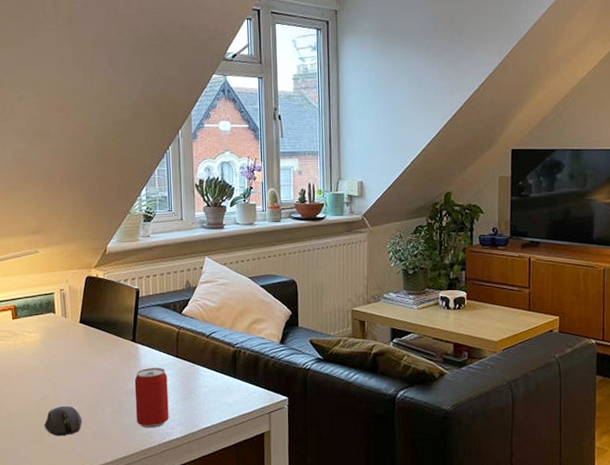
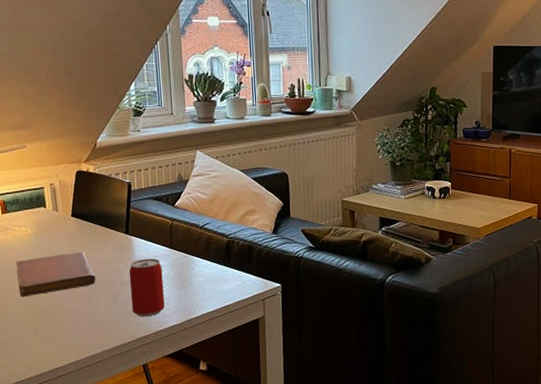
notebook: none [24,359,101,405] -> present [16,252,96,297]
computer mouse: present [44,405,83,437] -> none [39,297,78,327]

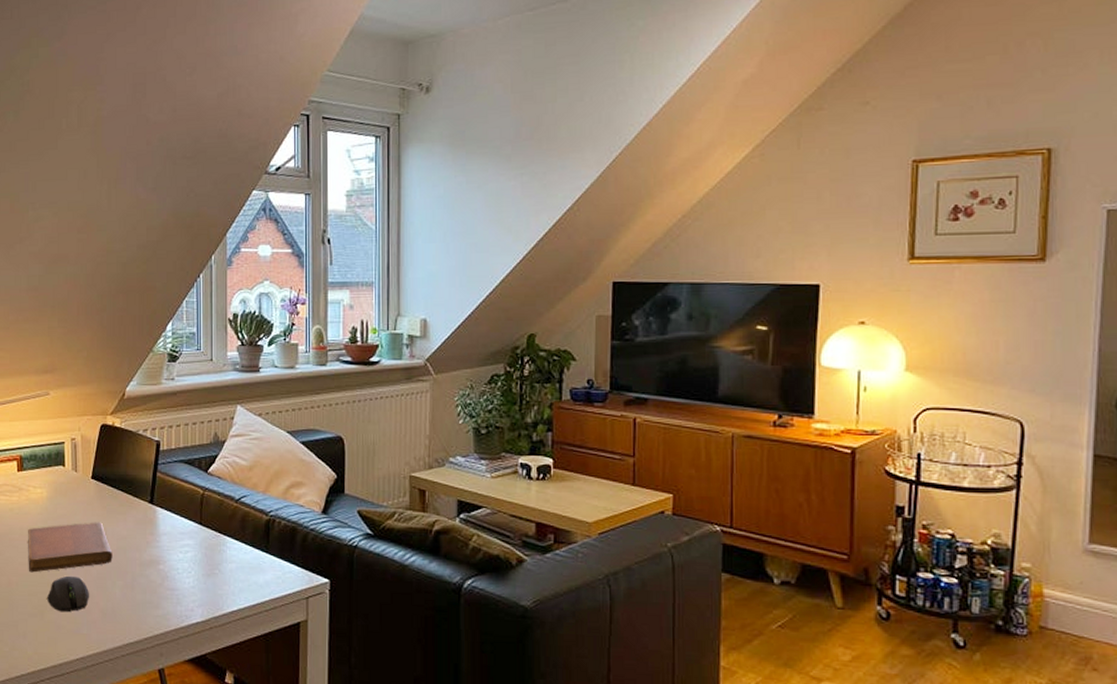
computer mouse: none [39,297,78,327] -> present [47,575,90,613]
beer can: present [129,258,165,317] -> none [150,535,189,609]

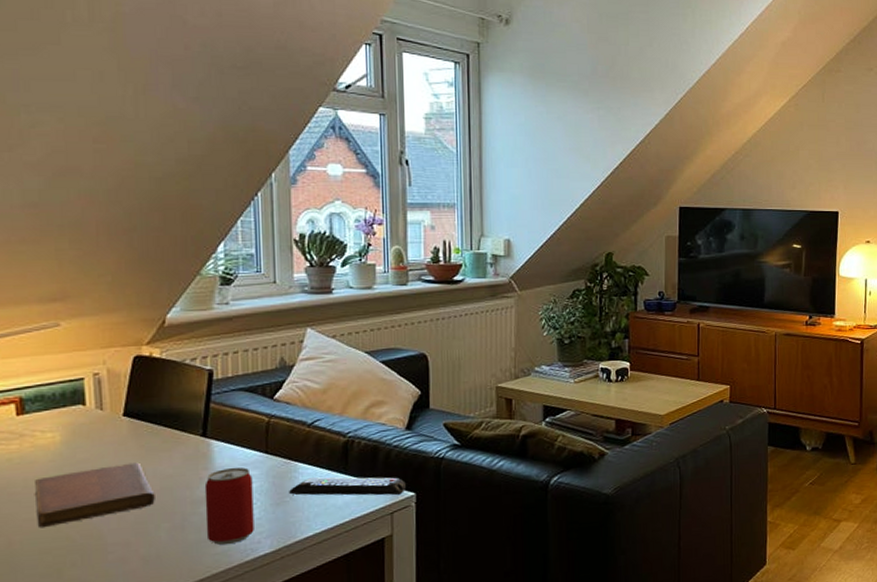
computer mouse: present [47,575,90,613] -> none [66,525,126,567]
beer can: none [150,535,189,609] -> present [204,467,254,546]
remote control: none [218,553,321,581] -> present [289,477,406,496]

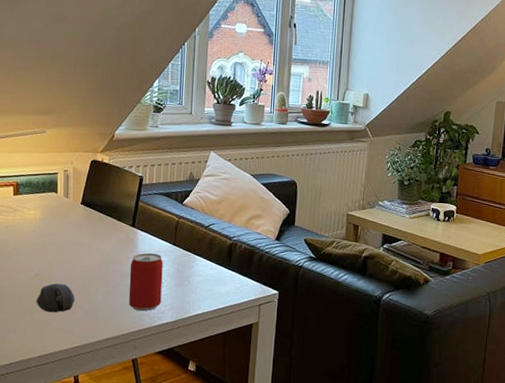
notebook: present [35,462,155,528] -> none [20,239,97,280]
computer mouse: none [66,525,126,567] -> present [36,283,75,313]
remote control: present [289,477,406,496] -> none [188,269,272,292]

